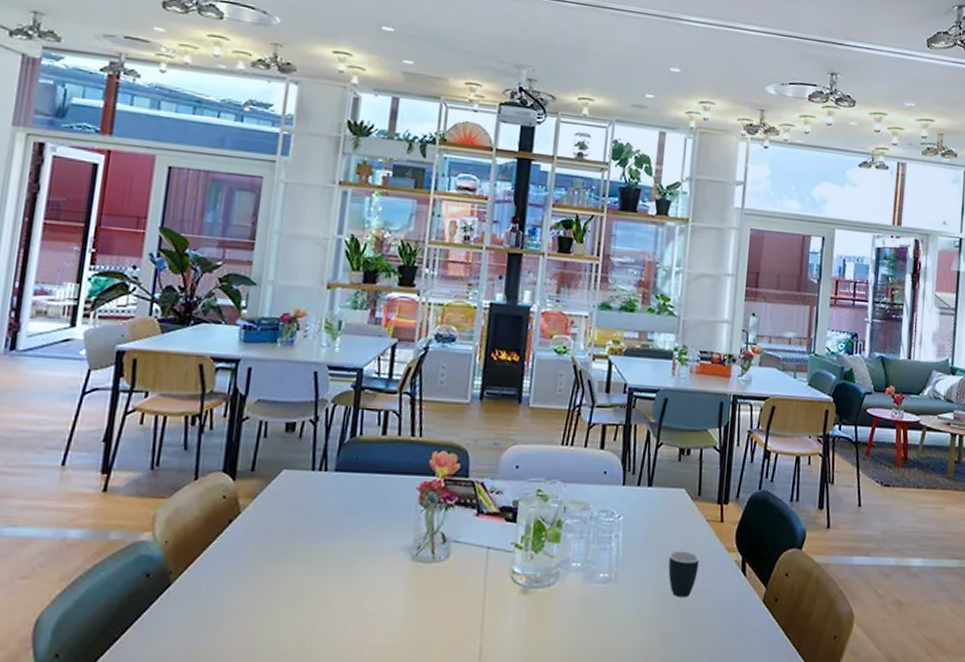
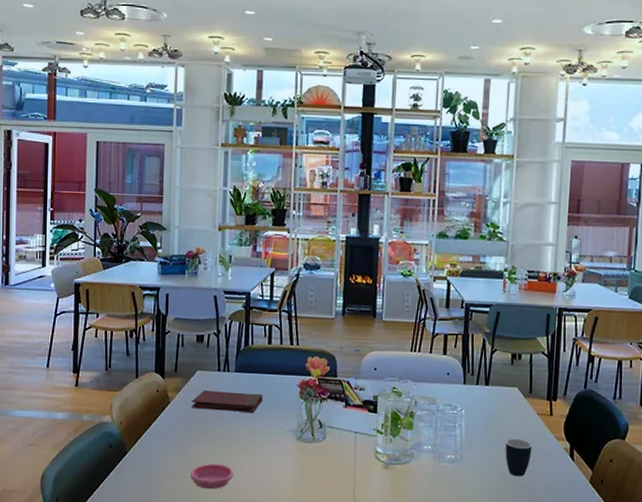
saucer: none [260,594,323,631] -> present [190,463,233,490]
book: none [269,496,370,525] -> present [191,390,263,413]

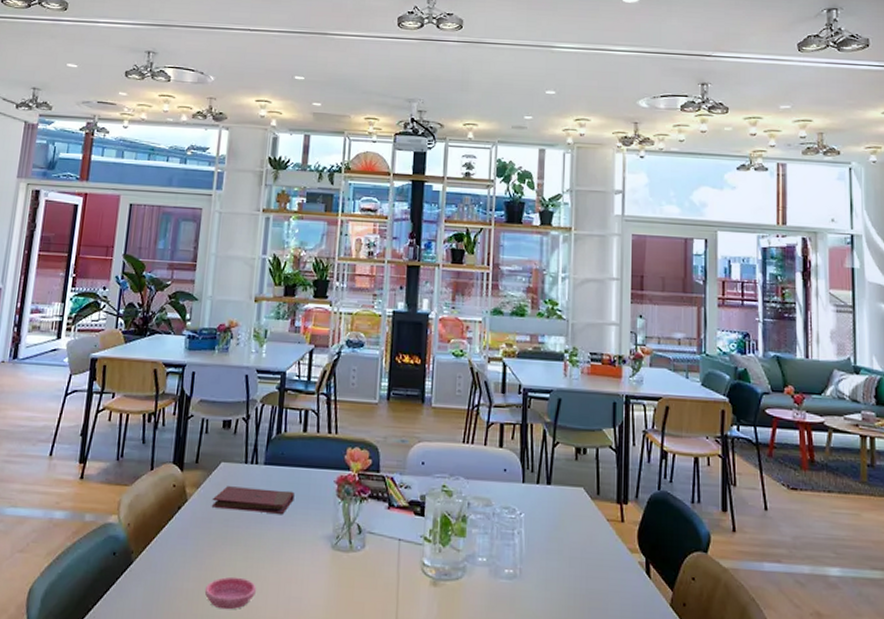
mug: present [505,438,532,477] -> none [571,549,602,598]

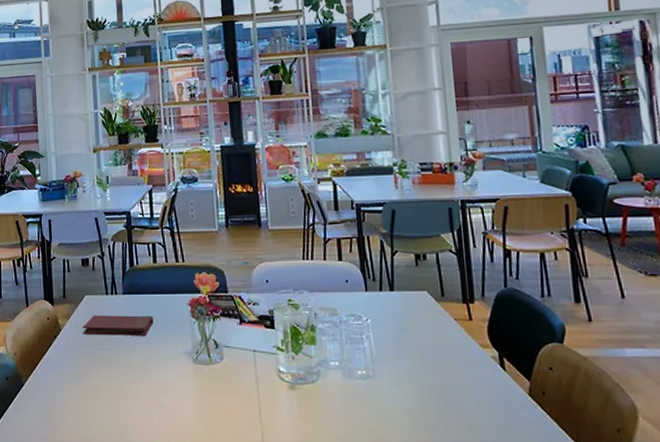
saucer: present [204,576,256,610] -> none [87,392,131,420]

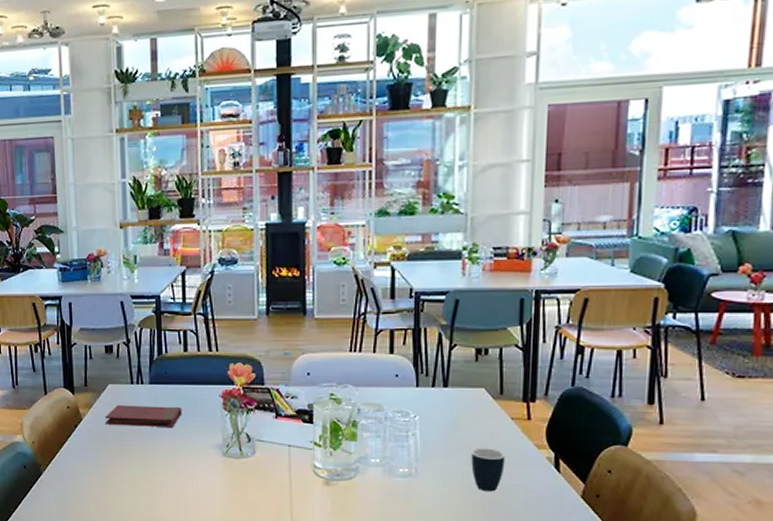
mug: none [422,348,455,392] -> present [471,448,505,492]

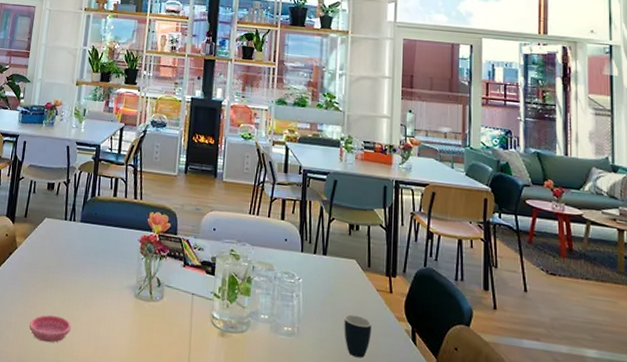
book: present [104,405,182,427] -> none [36,238,105,265]
saucer: none [109,483,155,510] -> present [29,314,71,343]

